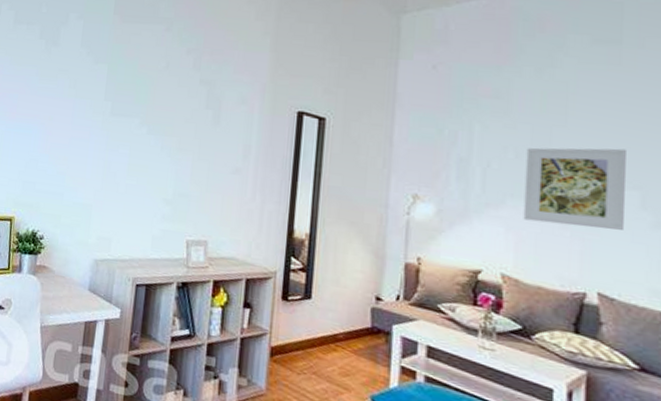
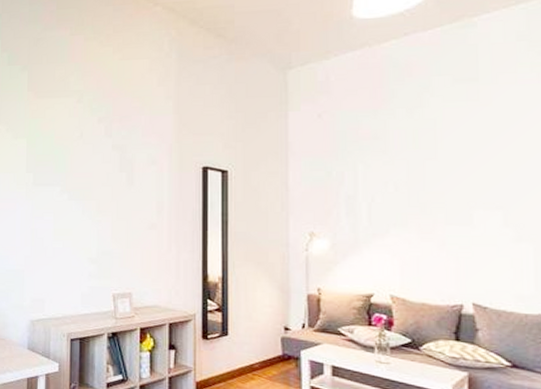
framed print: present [523,147,626,230] -> none [404,174,490,247]

